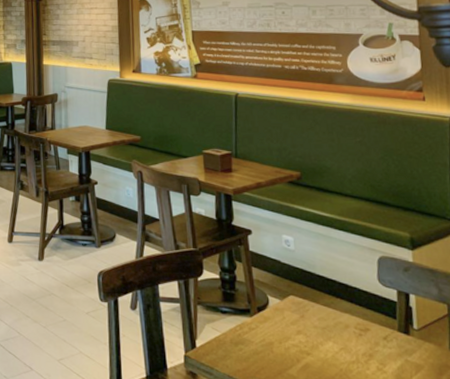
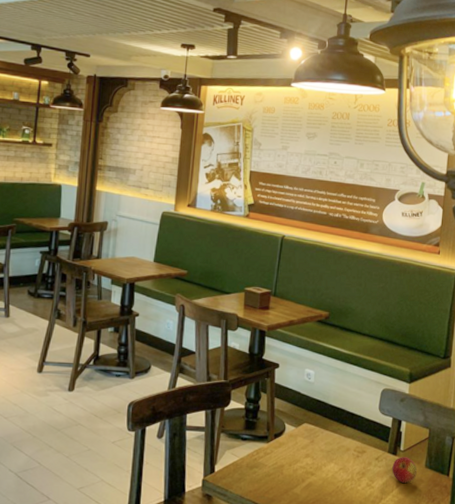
apple: none [406,337,440,368] -> present [392,457,417,483]

